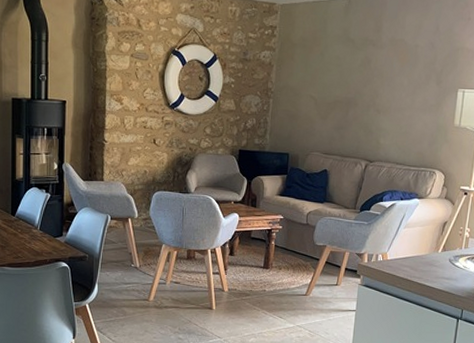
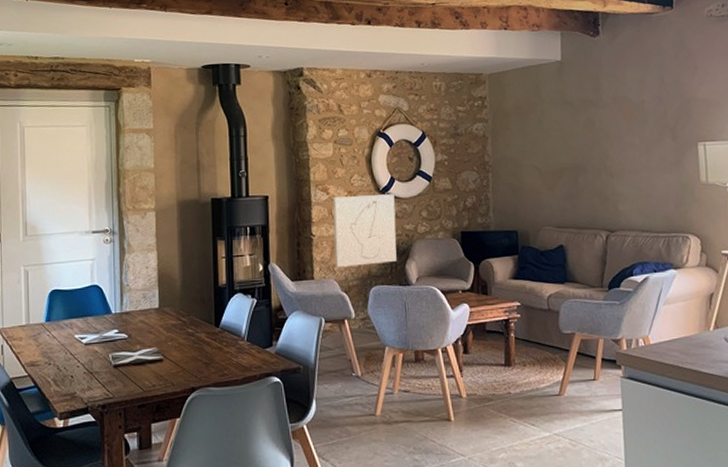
wall art: none [123,108,183,173] -> present [333,194,397,268]

